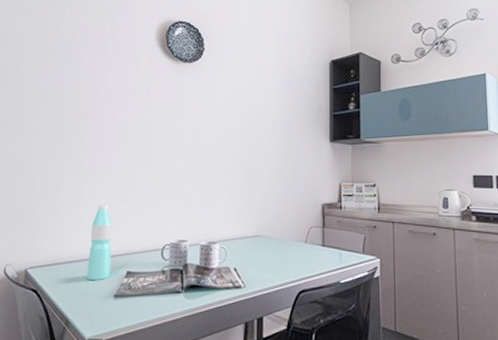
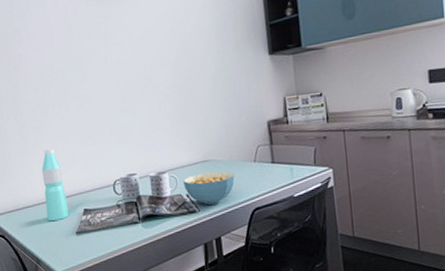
cereal bowl: none [232,247,284,281] -> present [182,171,235,205]

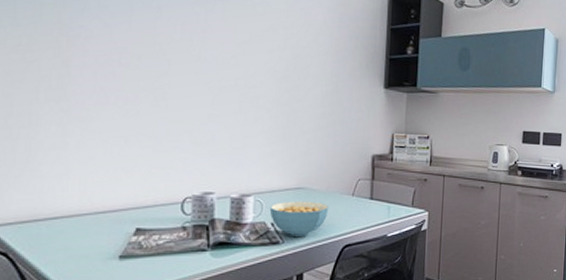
water bottle: present [41,149,70,221] -> none [80,148,115,239]

